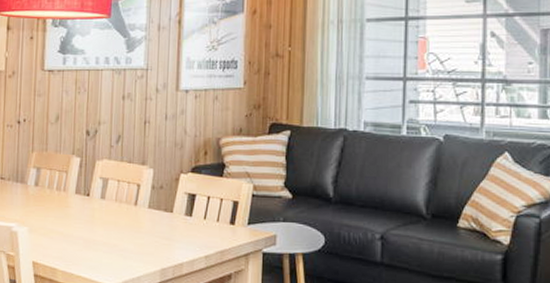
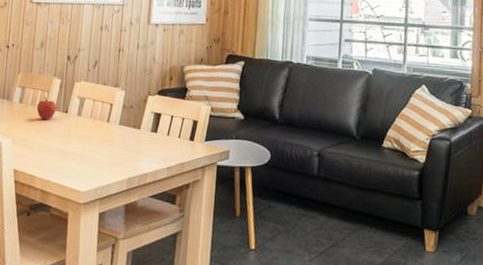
apple: none [54,178,77,205] -> present [36,97,57,120]

